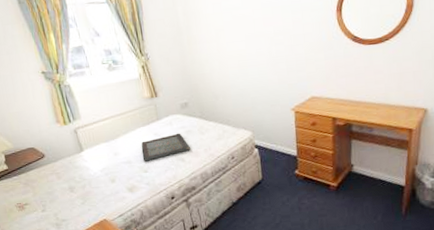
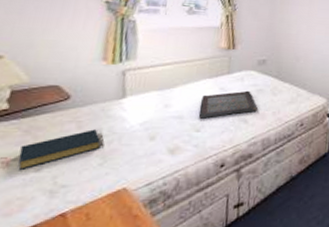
hardback book: none [26,178,78,211] -> present [18,129,101,170]

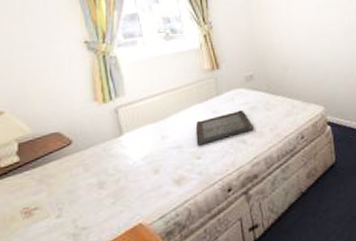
hardback book: present [18,129,101,170] -> none [39,170,110,218]

